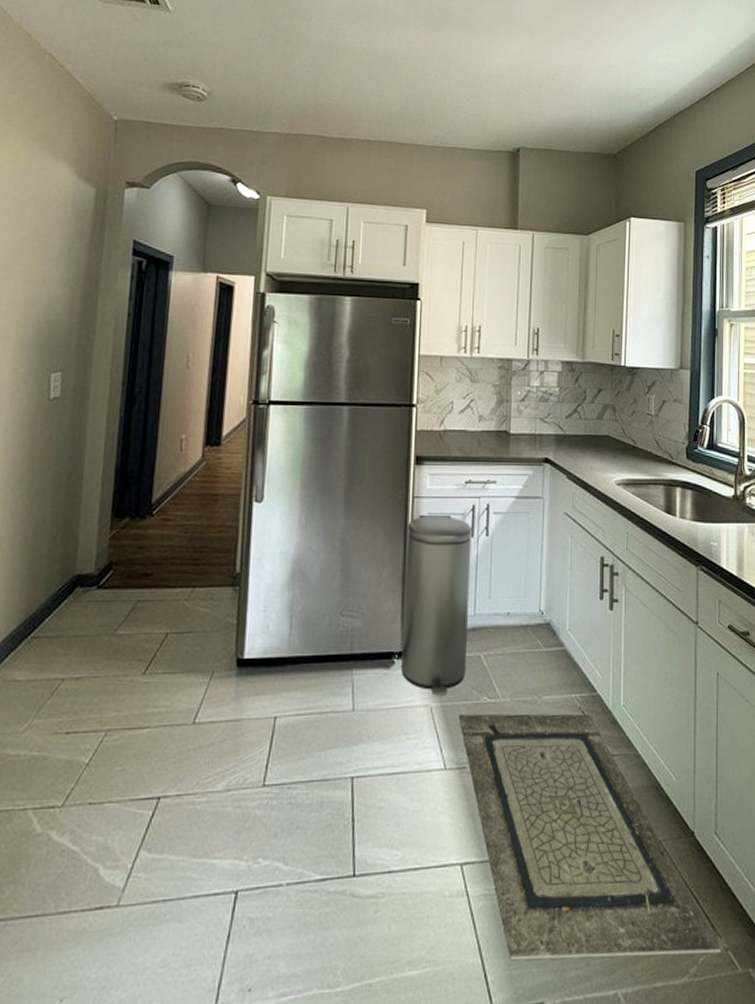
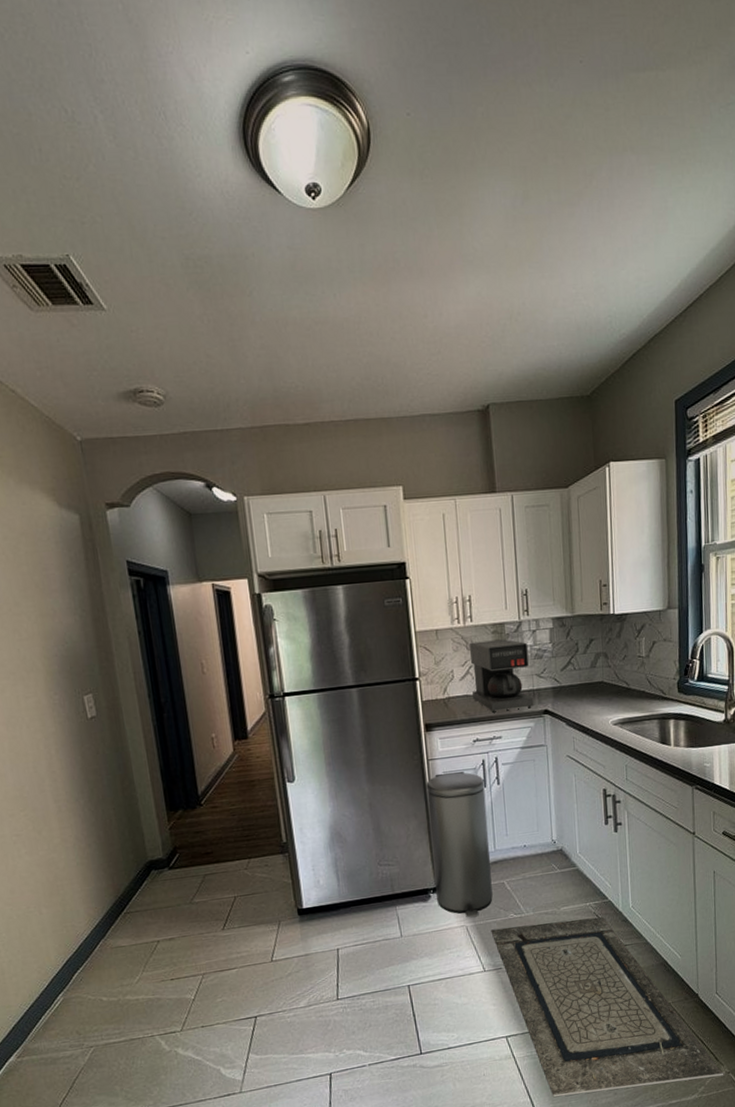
coffee maker: none [471,374,535,454] -> present [470,639,534,713]

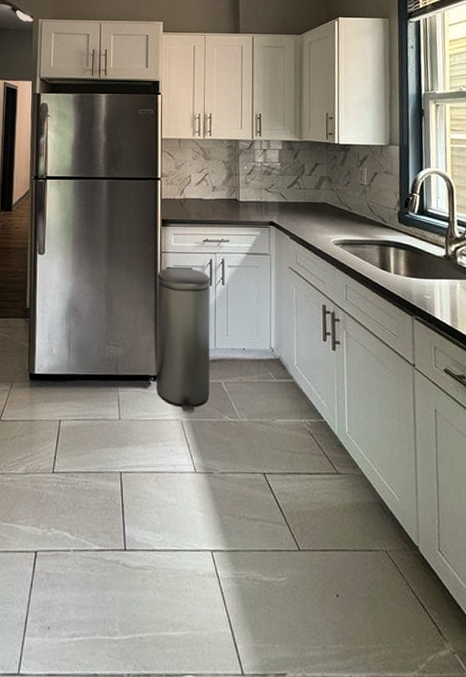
coffee maker: present [470,639,534,713] -> none [206,153,261,218]
doormat: present [491,916,724,1098] -> none [205,429,449,656]

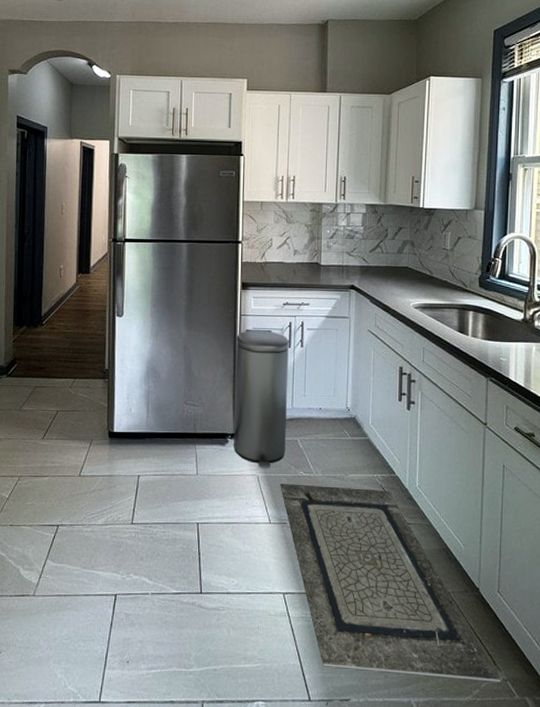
doormat: none [205,429,449,656] -> present [280,483,501,683]

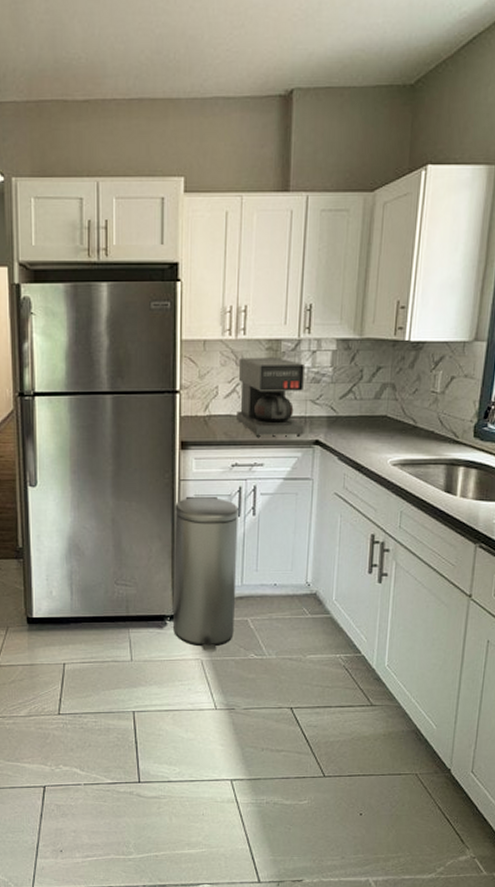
doormat: present [280,483,501,683] -> none [227,667,469,860]
coffee maker: none [287,216,342,282] -> present [237,357,306,437]

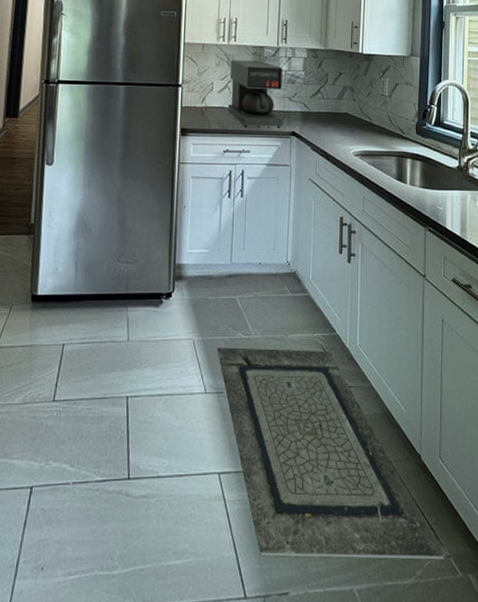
pedal bin: present [172,496,239,652] -> none [168,178,229,331]
doormat: none [227,667,469,860] -> present [217,347,444,560]

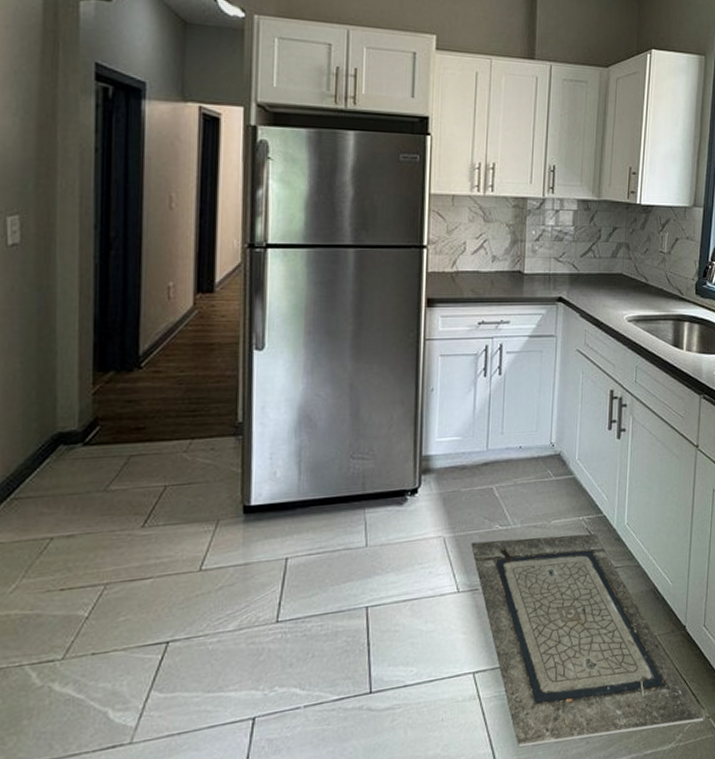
coffee maker: present [228,60,283,128] -> none [484,214,550,294]

